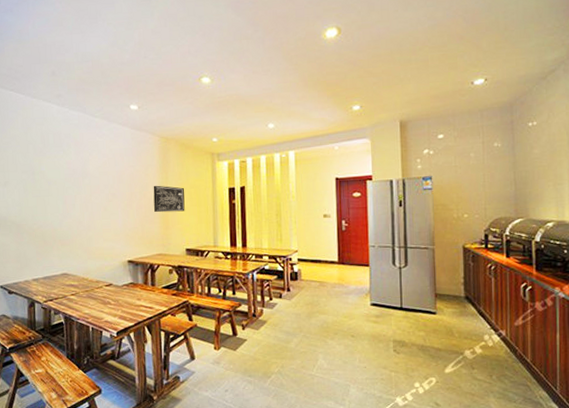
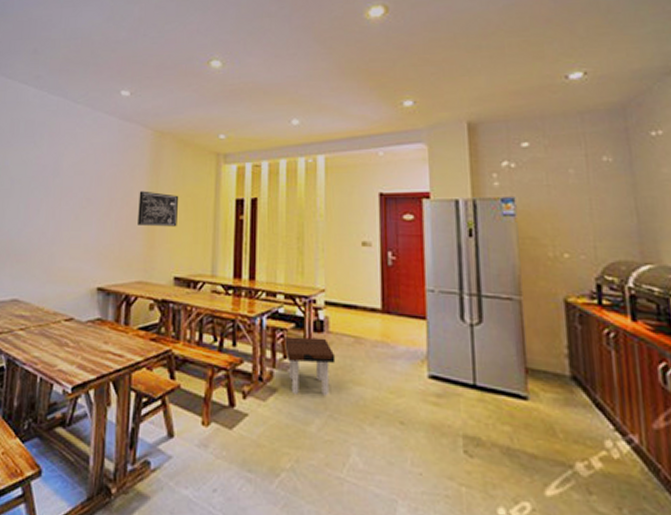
side table: none [270,284,307,324] -> present [285,336,336,396]

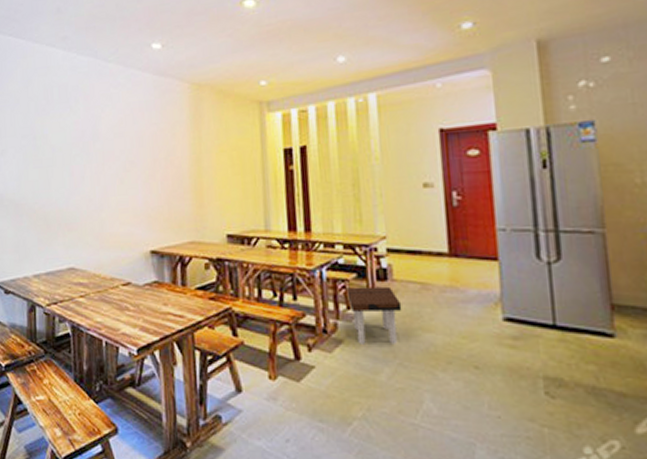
wall art: present [138,191,179,227] -> none [182,148,225,185]

